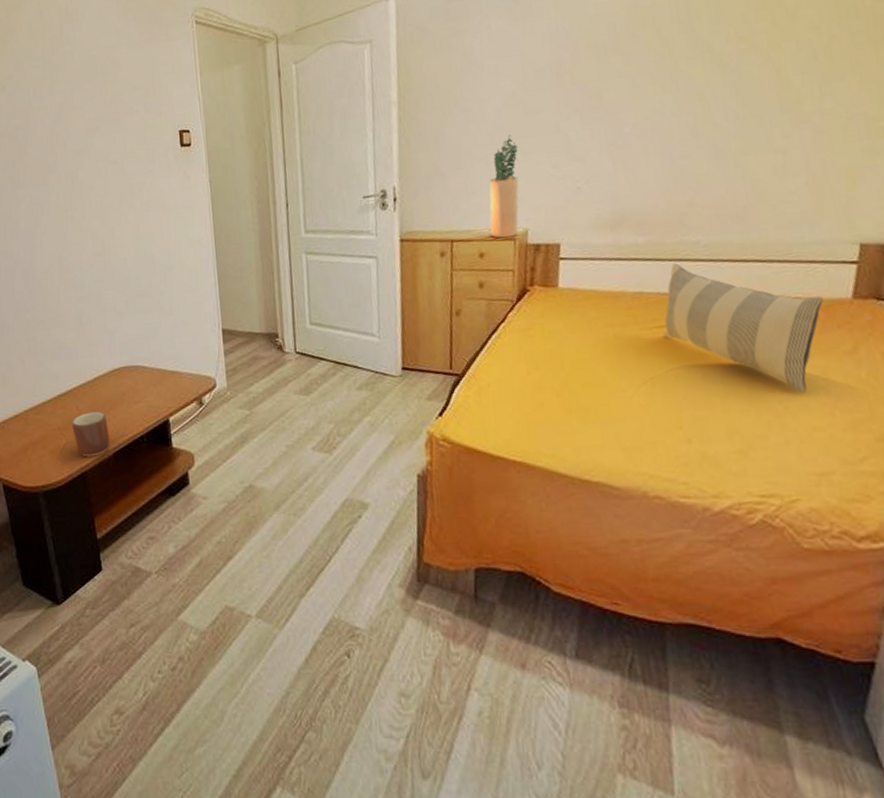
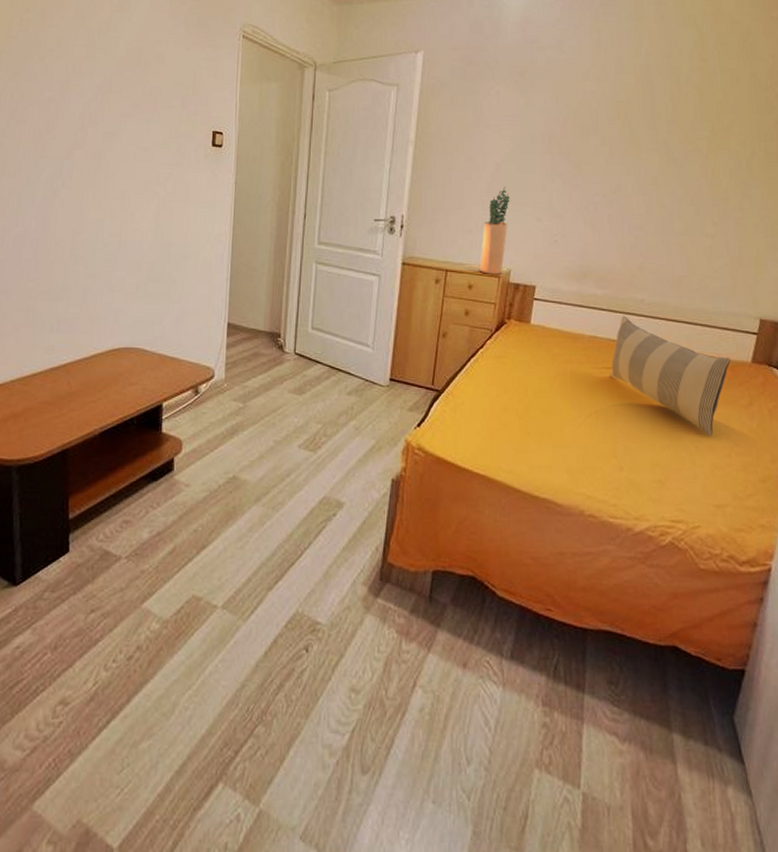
mug: present [71,410,111,457] -> none [59,388,99,434]

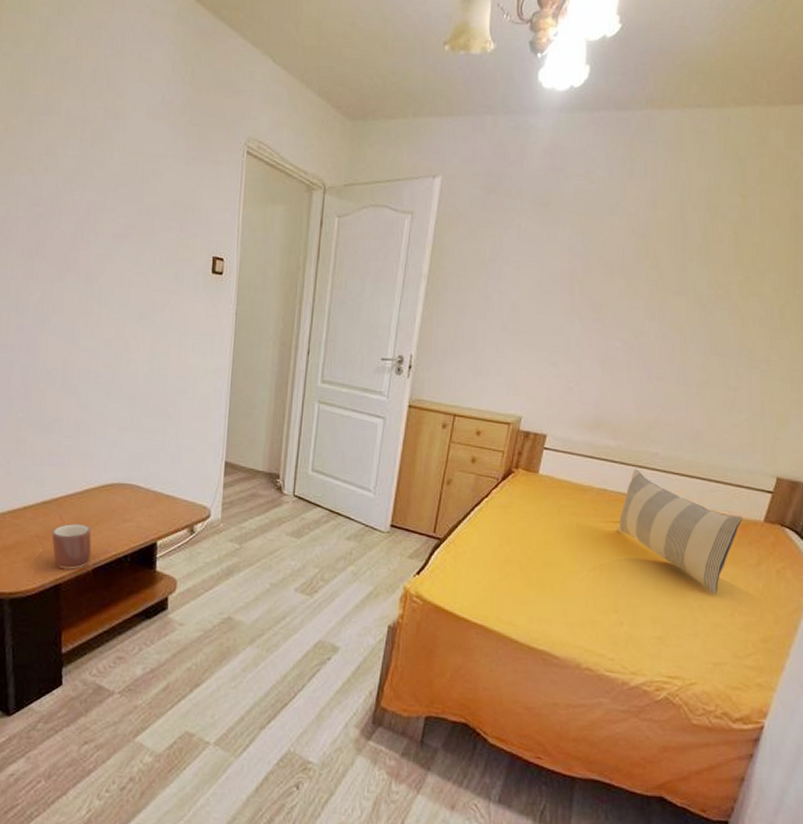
mug: none [59,388,99,434] -> present [51,523,92,570]
vase: present [480,186,510,275] -> none [489,328,525,421]

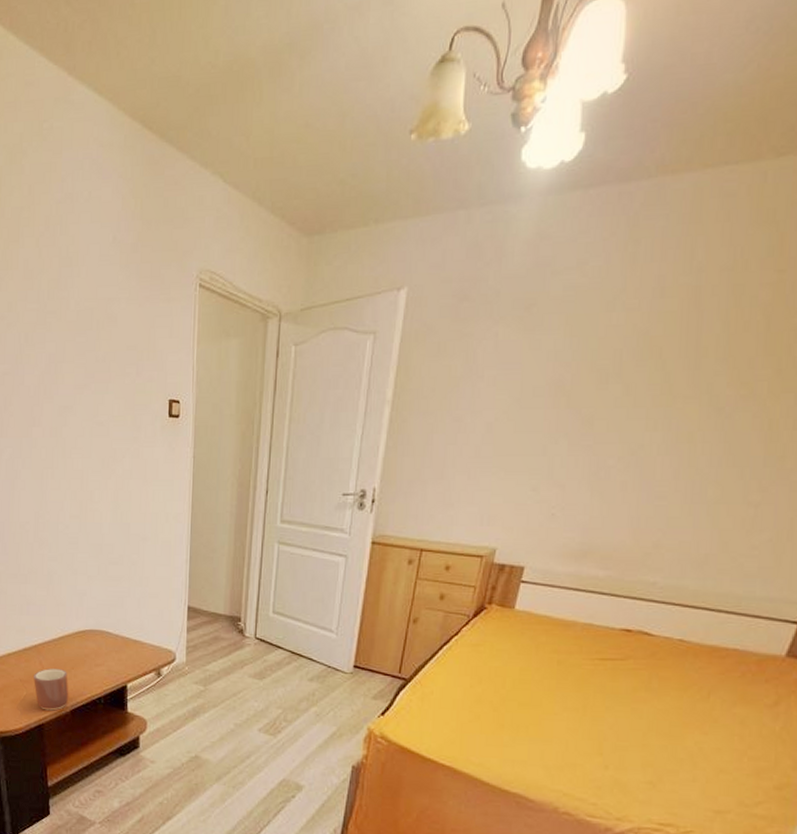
pillow: present [617,468,742,595] -> none [604,600,758,737]

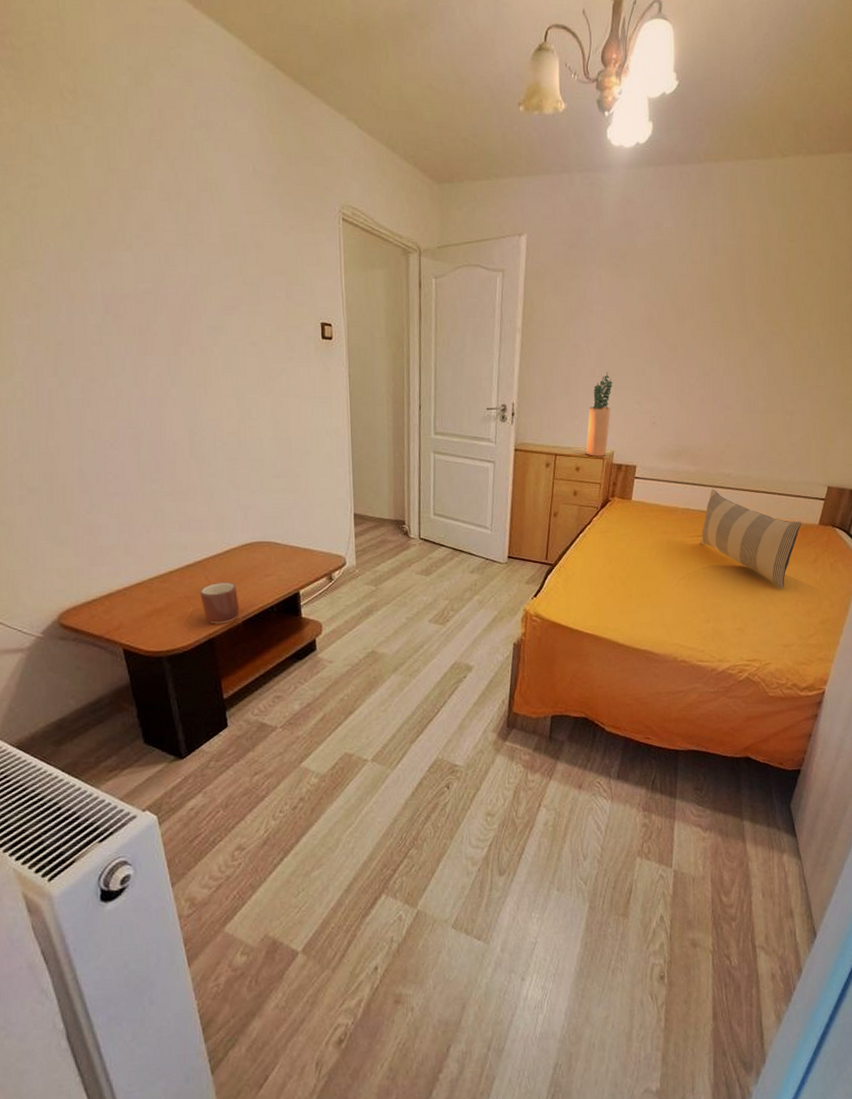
vase: none [460,451,502,554] -> present [586,372,612,457]
pillow: none [604,600,758,737] -> present [700,488,801,589]

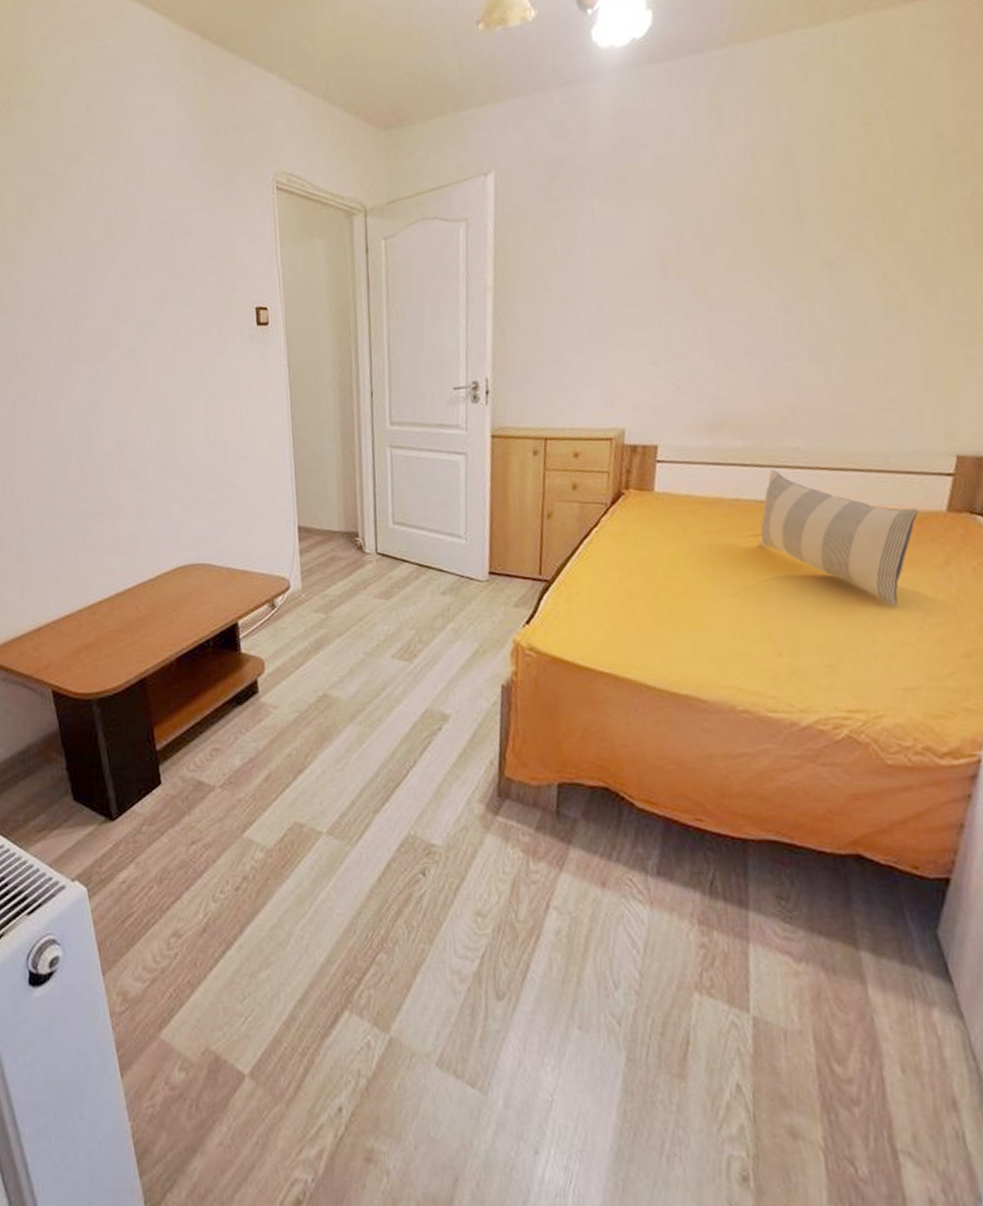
mug: present [200,581,240,624] -> none [130,611,173,662]
vase: present [586,372,612,457] -> none [586,327,618,438]

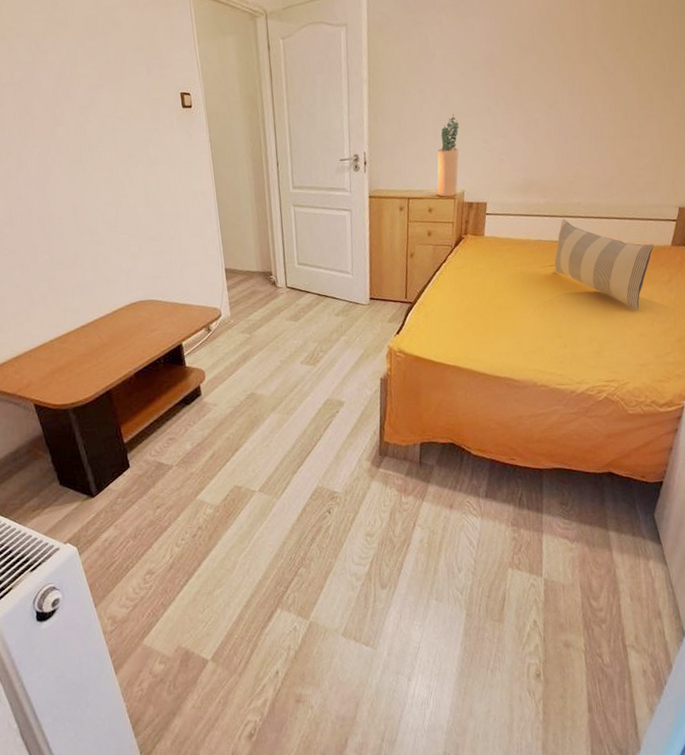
vase: none [586,327,618,438] -> present [437,114,459,197]

